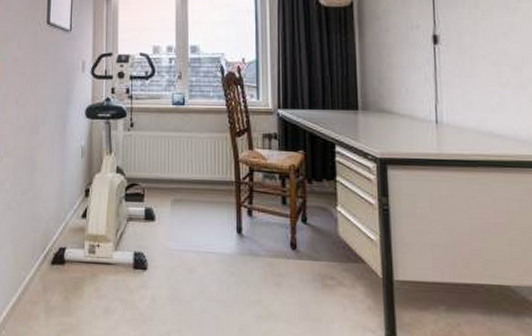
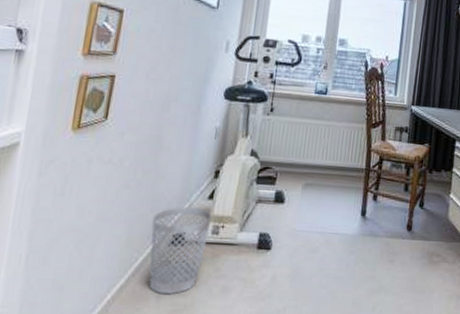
wastebasket: none [34,226,87,314] -> present [149,207,213,295]

